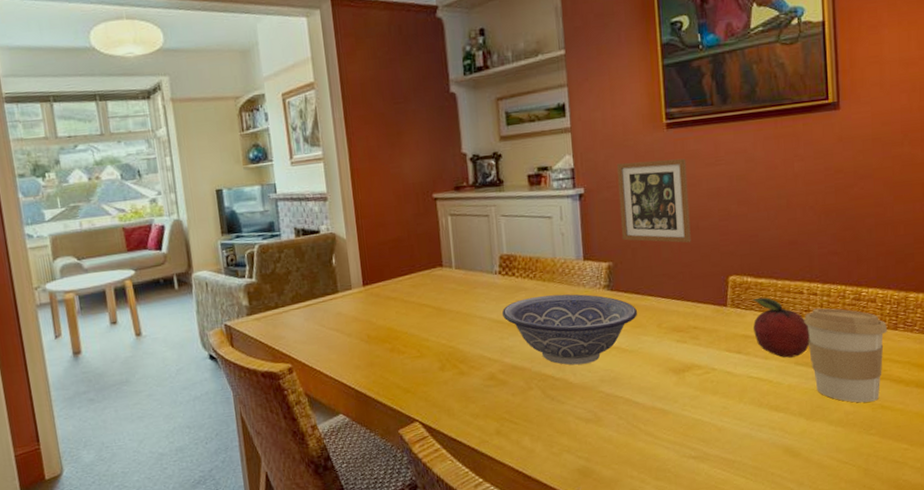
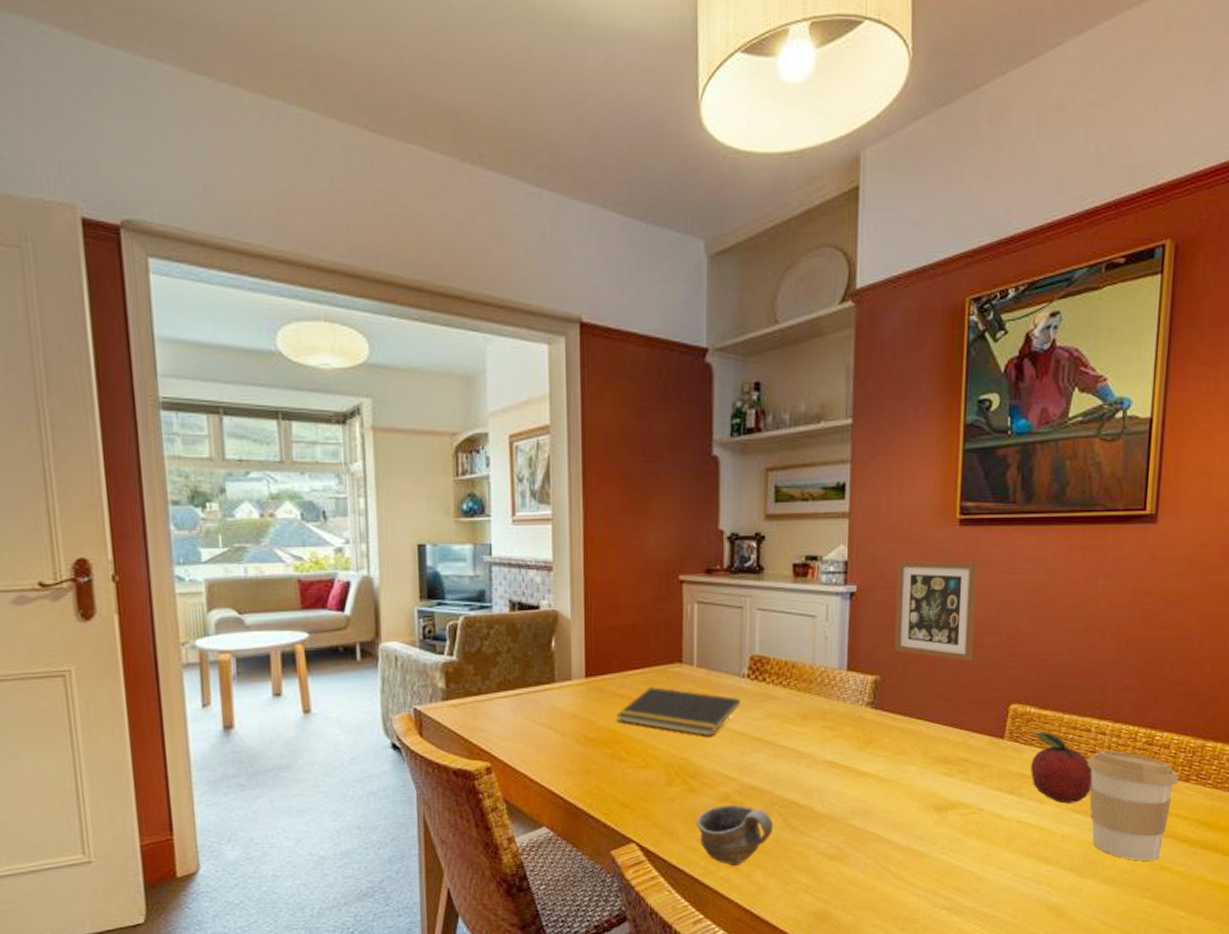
notepad: none [392,288,496,327] -> present [616,687,741,737]
cup: none [468,382,534,436] -> present [697,804,773,867]
decorative bowl: present [501,294,638,365] -> none [745,708,903,792]

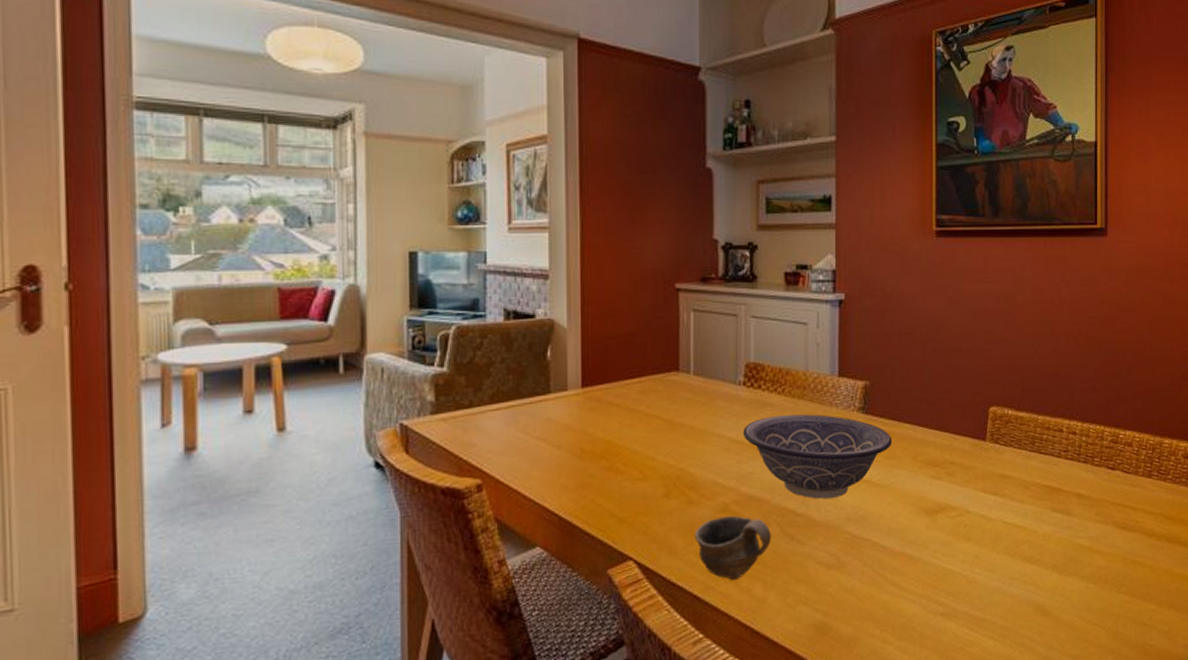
notepad: present [616,687,741,737] -> none [613,396,738,446]
decorative bowl: none [745,708,903,792] -> present [742,414,893,499]
picture frame: present [894,560,978,662] -> none [881,269,954,367]
fruit: present [1030,732,1093,804] -> none [1010,433,1067,503]
coffee cup: present [1088,750,1179,861] -> none [1062,449,1143,557]

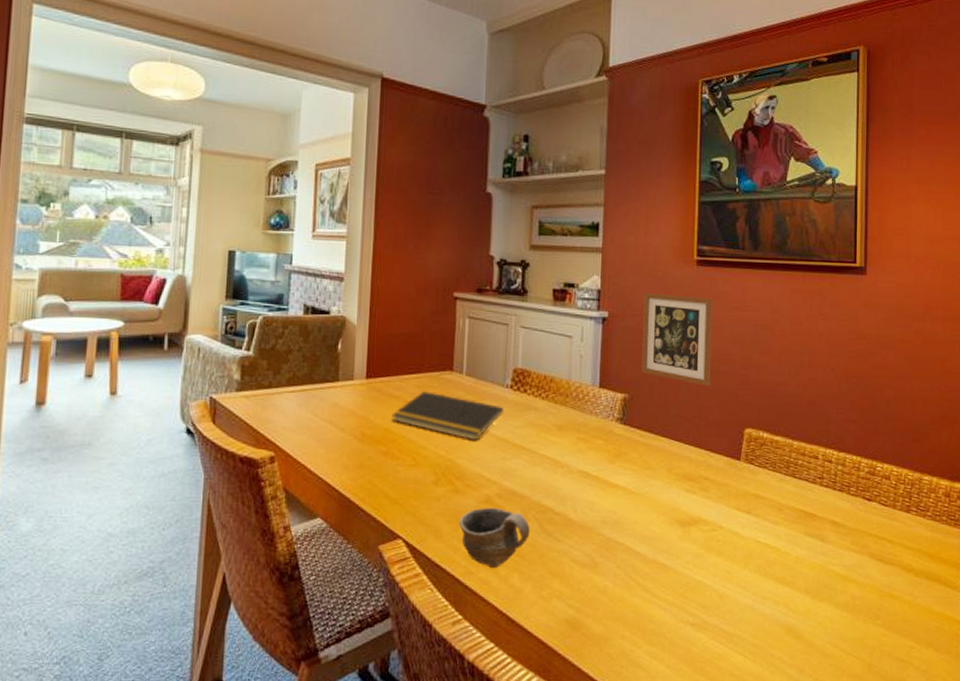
notepad: none [613,396,738,446] -> present [391,391,504,441]
decorative bowl: present [742,414,893,499] -> none [507,419,649,501]
picture frame: none [881,269,954,367] -> present [640,292,713,387]

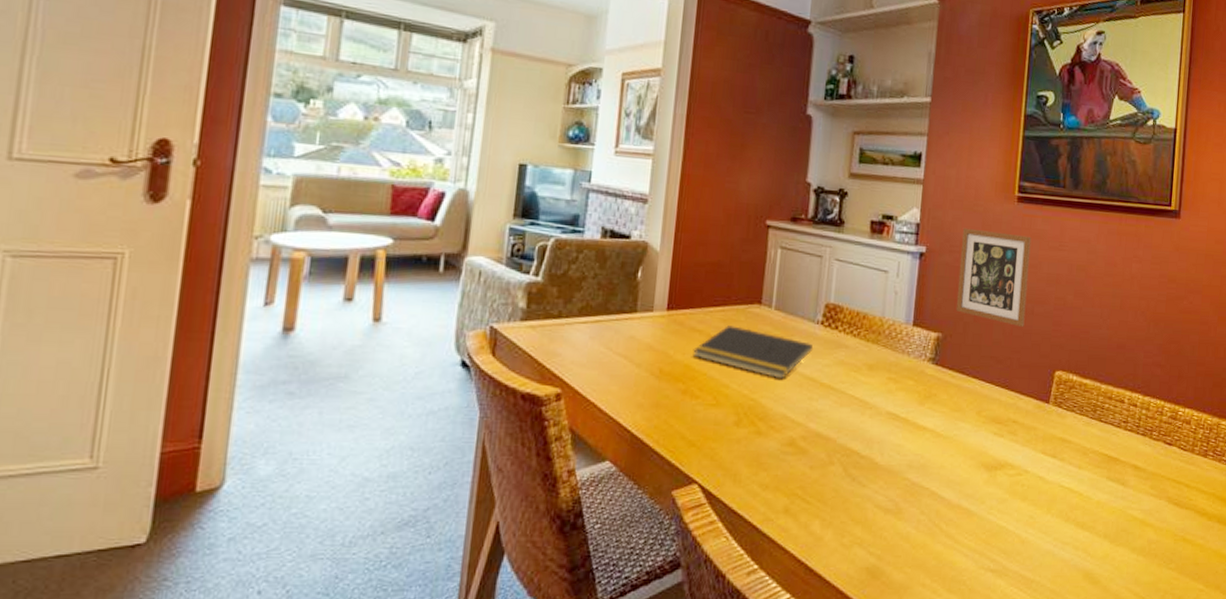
cup: present [459,507,530,569] -> none [760,450,834,515]

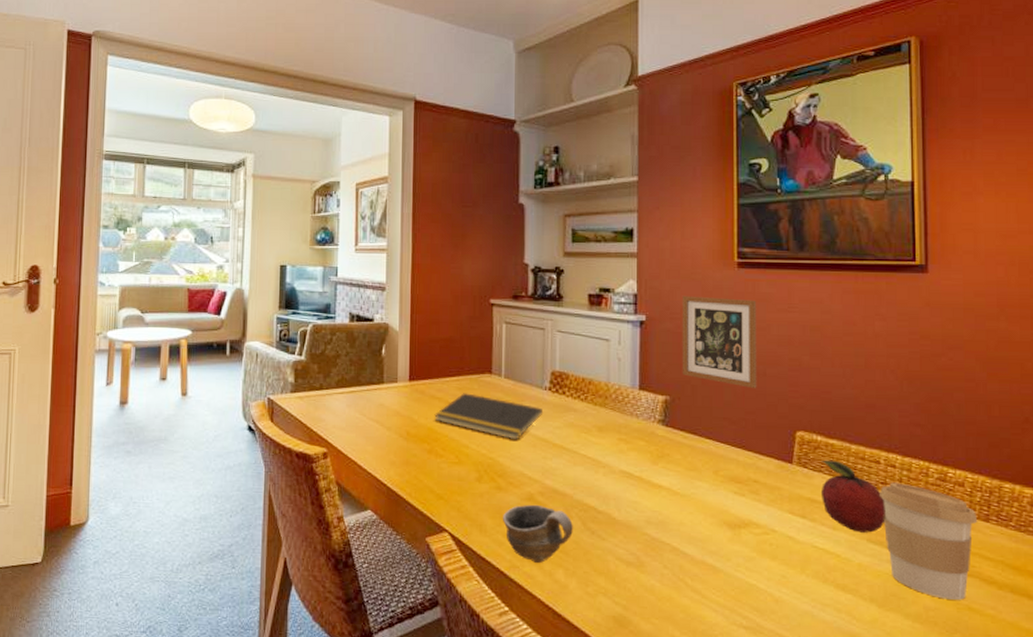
cup: none [760,450,834,515] -> present [503,504,573,564]
fruit: none [1071,399,1125,471] -> present [820,460,886,533]
coffee cup: none [1121,421,1198,532] -> present [880,482,978,600]

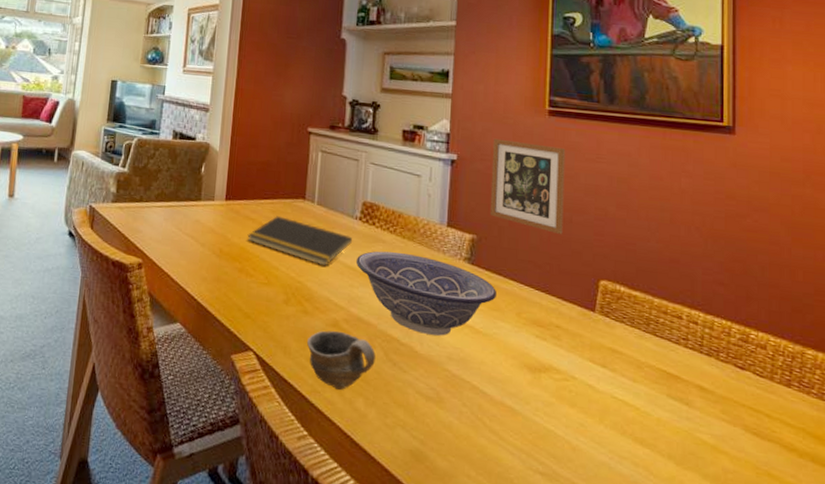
decorative bowl: none [547,420,694,501] -> present [356,251,498,336]
fruit: present [820,460,886,533] -> none [622,311,686,388]
coffee cup: present [880,482,978,600] -> none [681,339,779,465]

